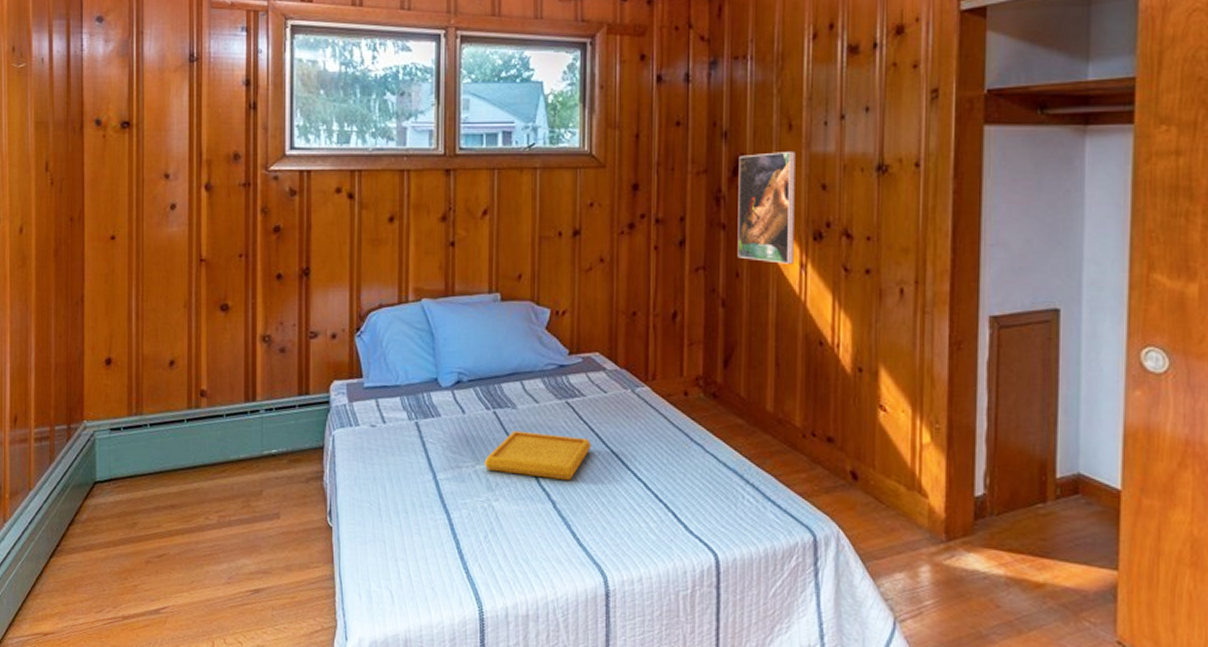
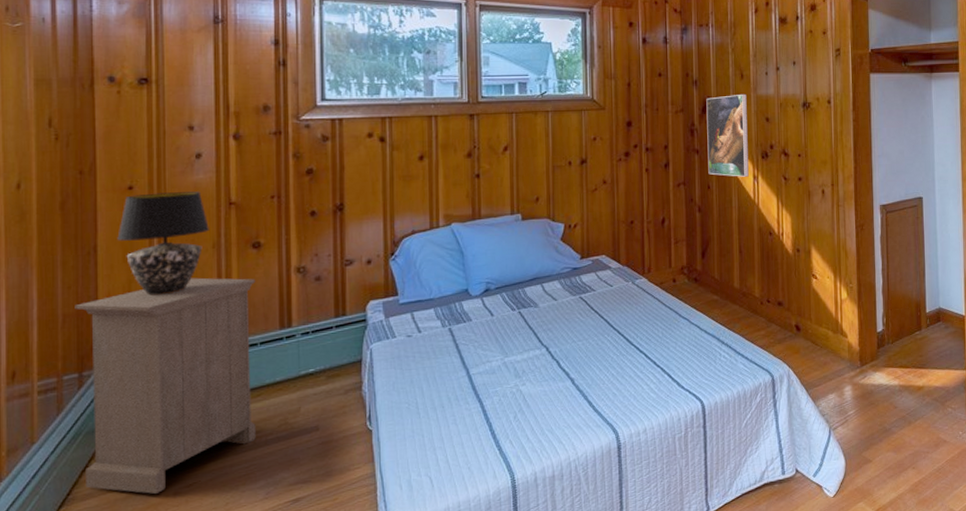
nightstand: none [65,337,223,559] -> present [75,277,256,494]
table lamp: none [101,244,181,353] -> present [117,191,209,296]
serving tray: present [484,430,592,481] -> none [511,324,603,362]

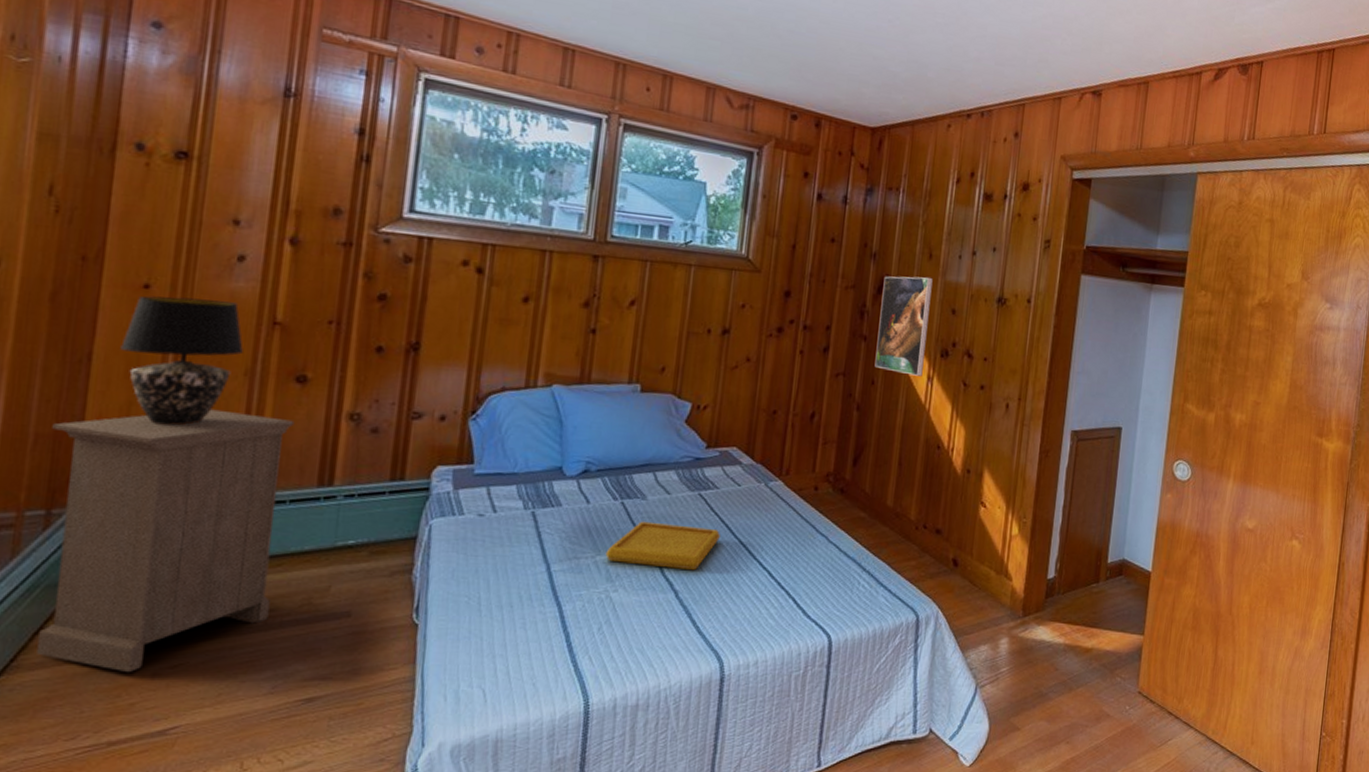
serving tray: none [511,324,603,362] -> present [605,521,721,571]

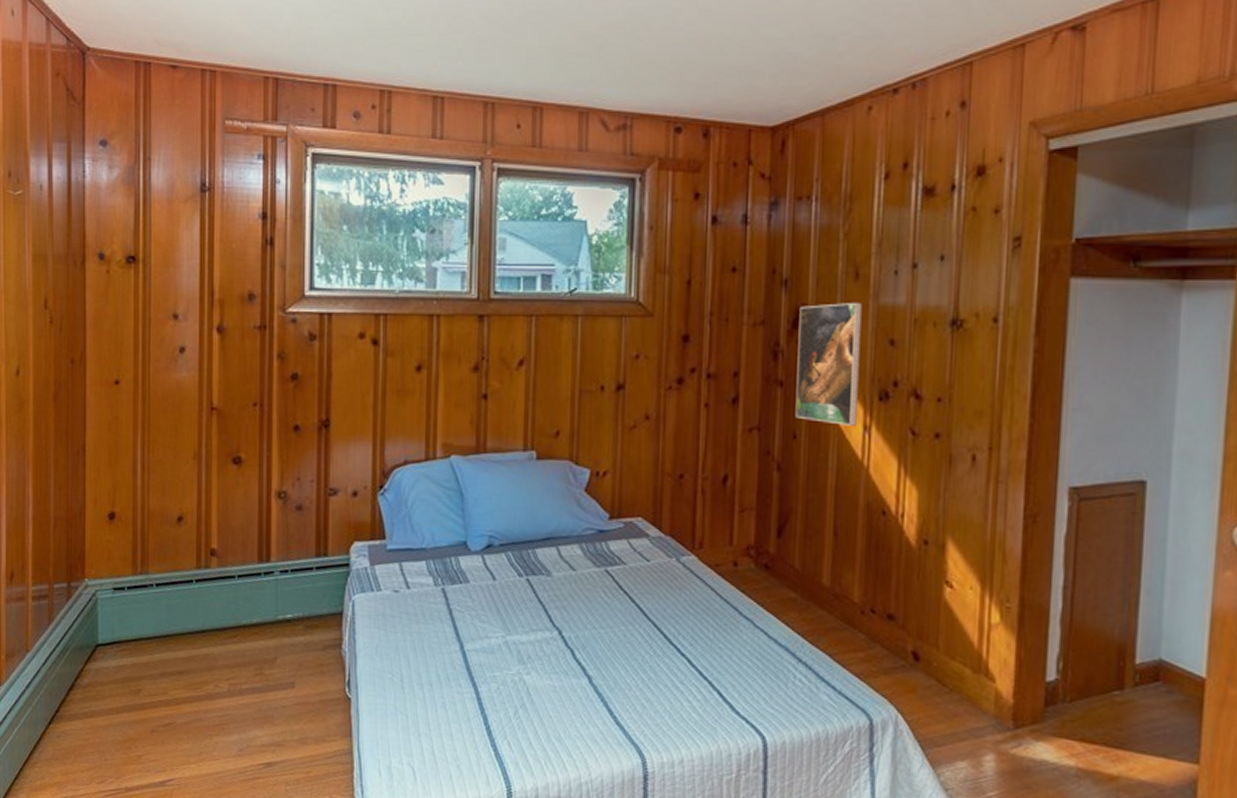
nightstand: present [37,409,295,672] -> none [65,491,235,727]
table lamp: present [120,295,243,426] -> none [104,390,191,508]
serving tray: present [605,521,721,571] -> none [515,599,633,655]

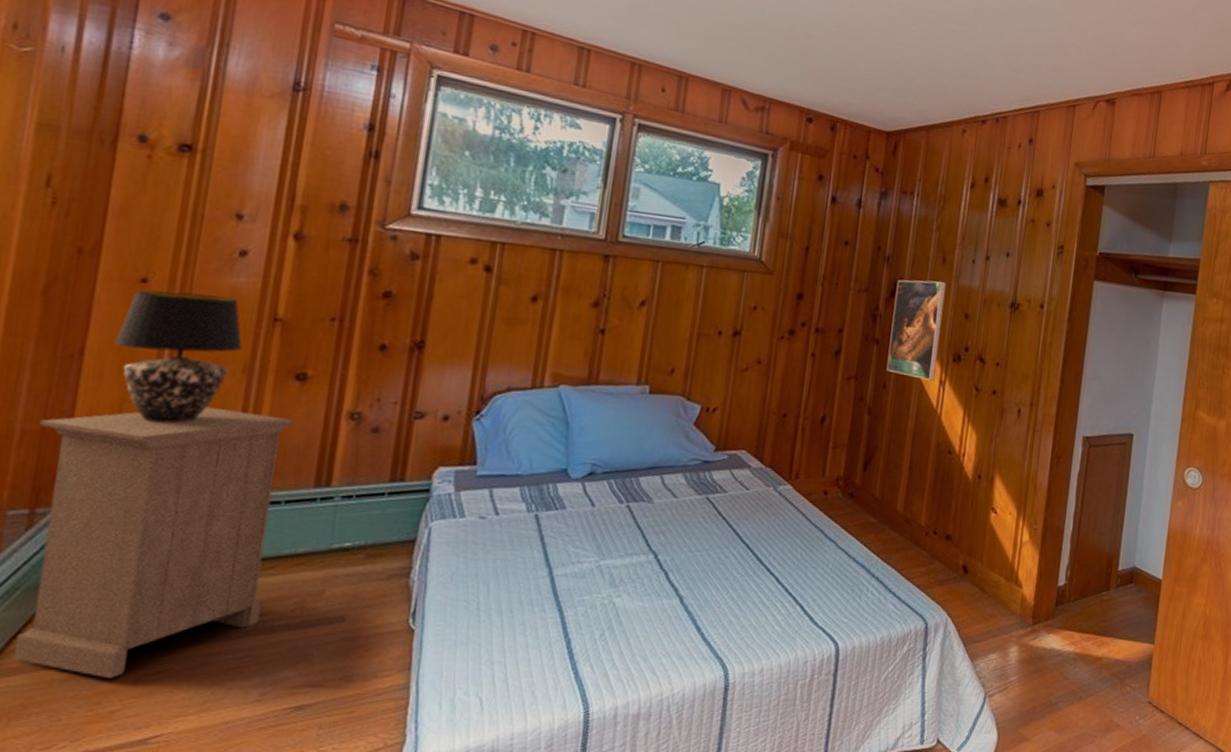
nightstand: none [65,491,235,727] -> present [14,406,293,678]
table lamp: none [104,390,191,508] -> present [114,290,242,424]

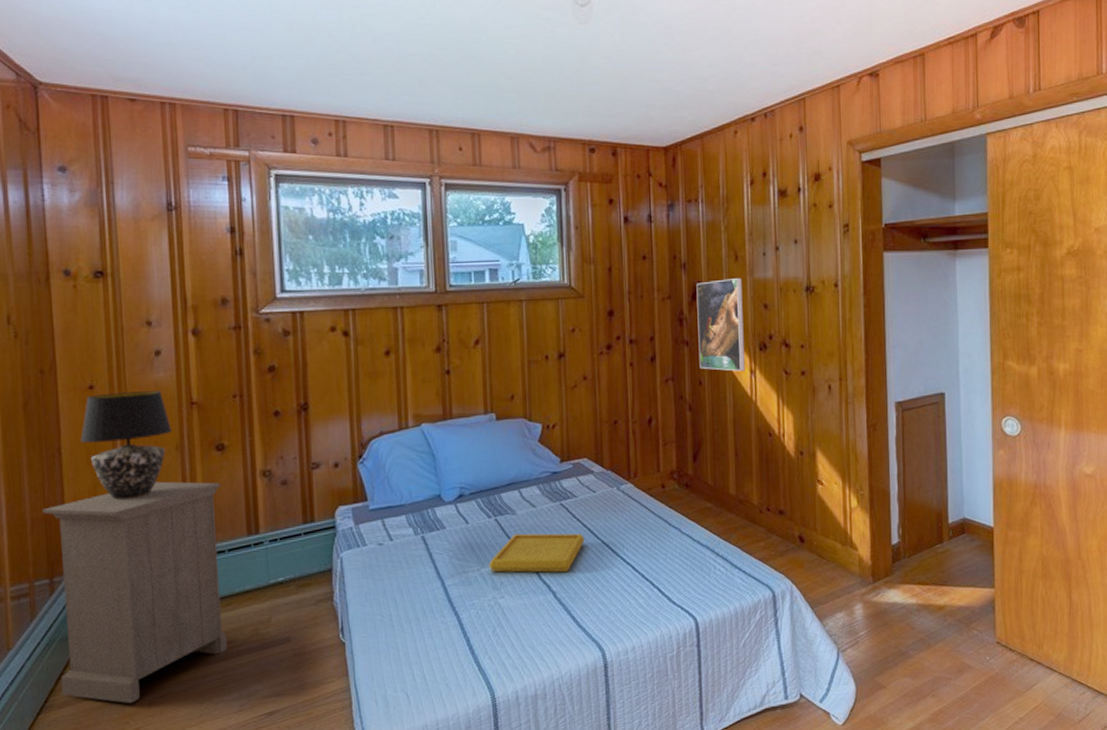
serving tray: none [609,525,729,576] -> present [488,533,586,573]

